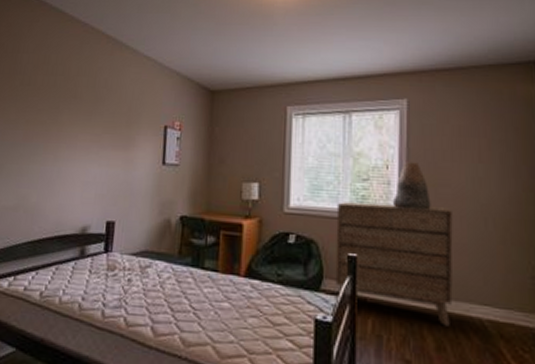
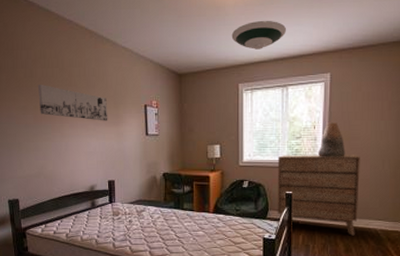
wall art: none [32,95,118,143] -> present [38,85,108,121]
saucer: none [280,32,350,66] -> present [231,20,287,50]

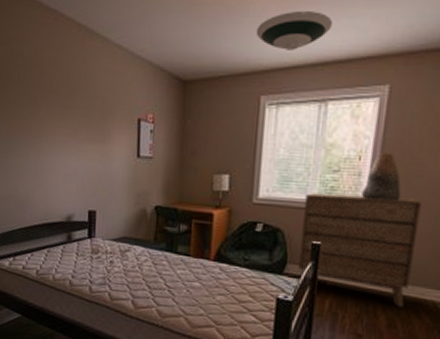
wall art: present [38,85,108,121] -> none [13,89,93,137]

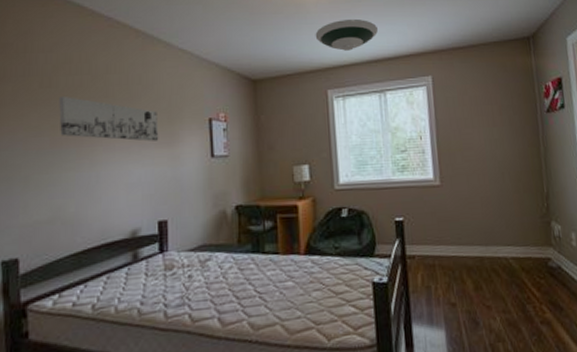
wall art: none [13,89,93,137] -> present [59,97,159,142]
dresser: present [298,193,422,308] -> none [381,168,484,269]
decorative urn: present [360,153,401,201] -> none [427,131,460,173]

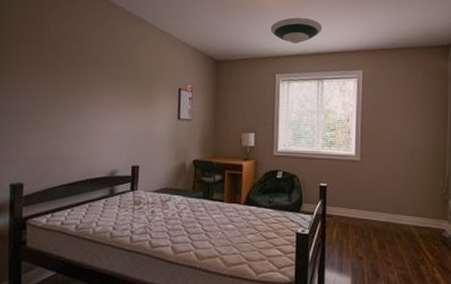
wall art: present [59,97,159,142] -> none [62,60,139,102]

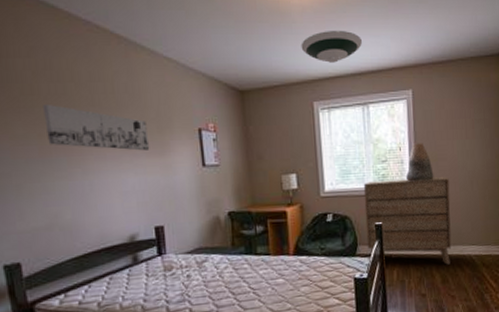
wall art: none [62,60,139,102] -> present [43,105,150,151]
dresser: none [311,146,392,232] -> present [363,177,452,265]
decorative urn: none [351,116,378,151] -> present [405,143,434,182]

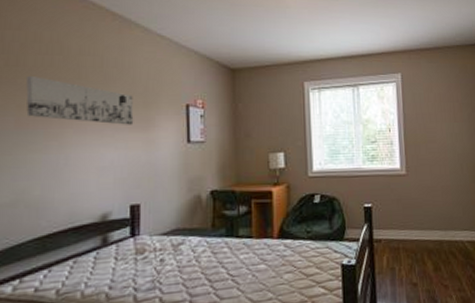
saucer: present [301,30,363,63] -> none [294,16,354,46]
dresser: present [363,177,452,265] -> none [352,159,443,251]
decorative urn: present [405,143,434,182] -> none [395,125,424,163]

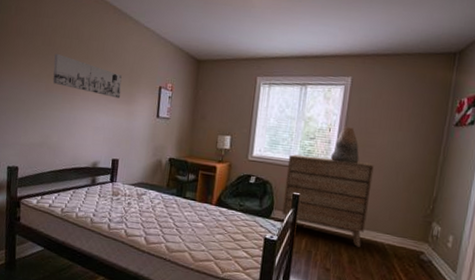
dresser: none [352,159,443,251] -> present [282,154,374,247]
decorative urn: none [395,125,424,163] -> present [330,126,359,164]

